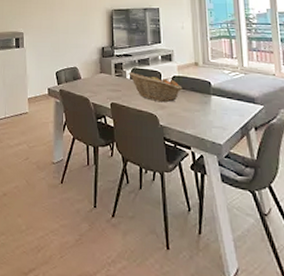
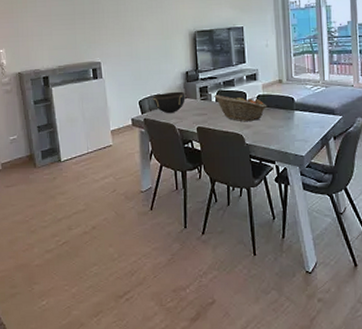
bowl: none [68,65,100,87] -> present [152,91,186,114]

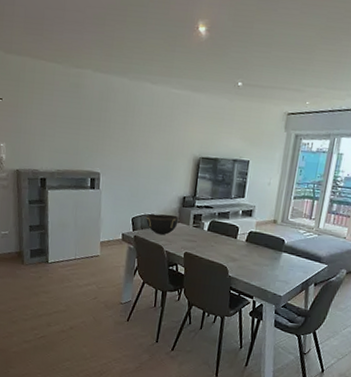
fruit basket: present [214,95,267,122] -> none [206,224,257,256]

